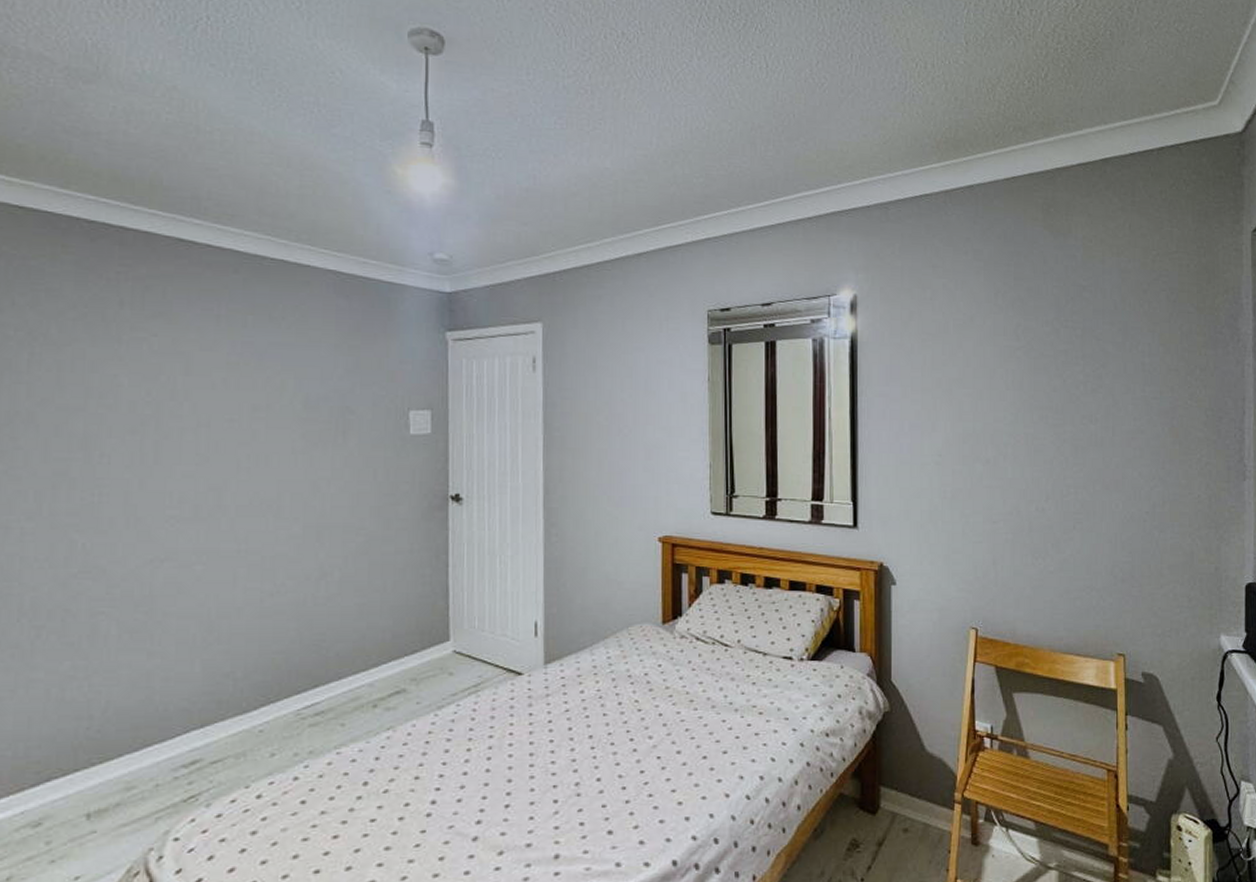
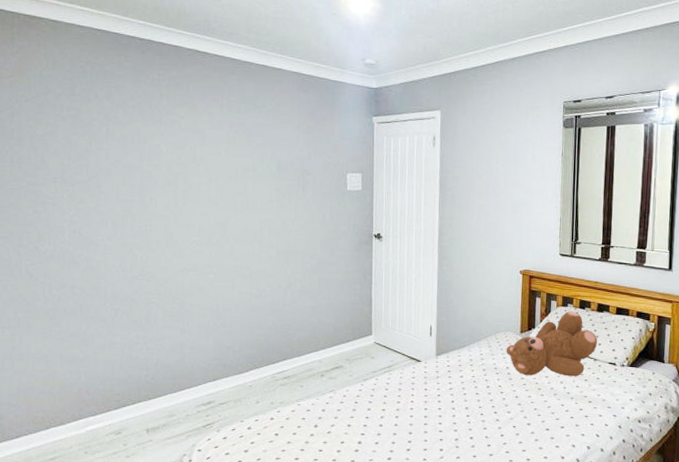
teddy bear: none [643,590,767,683] -> present [506,311,598,377]

